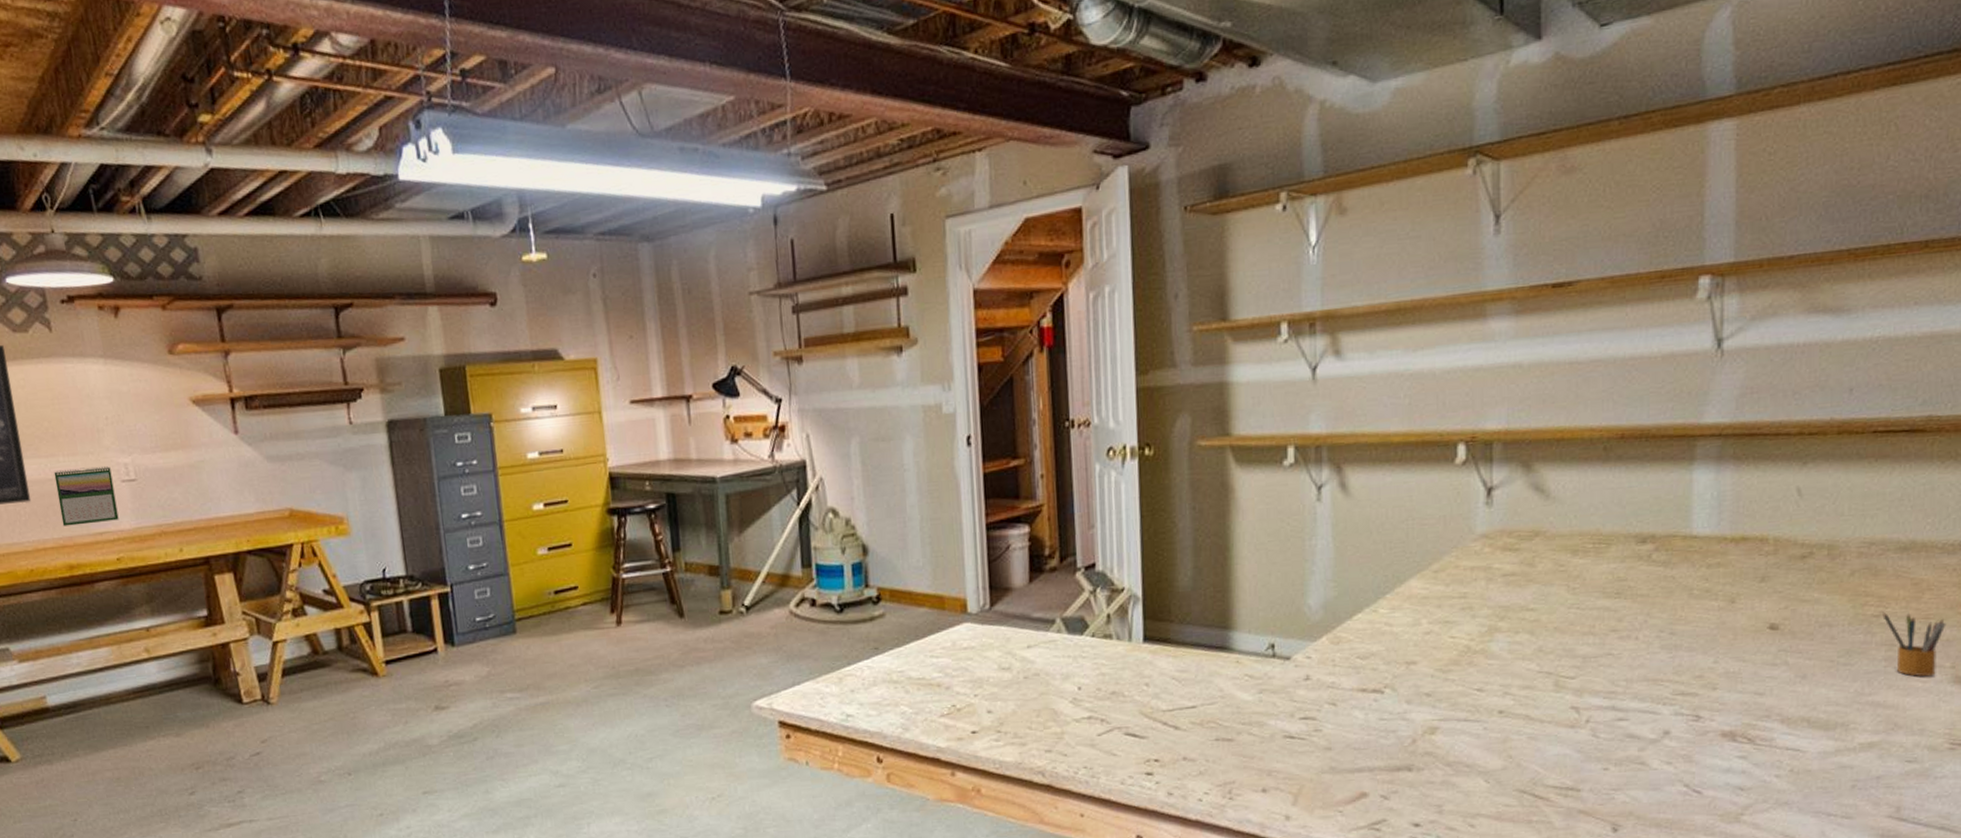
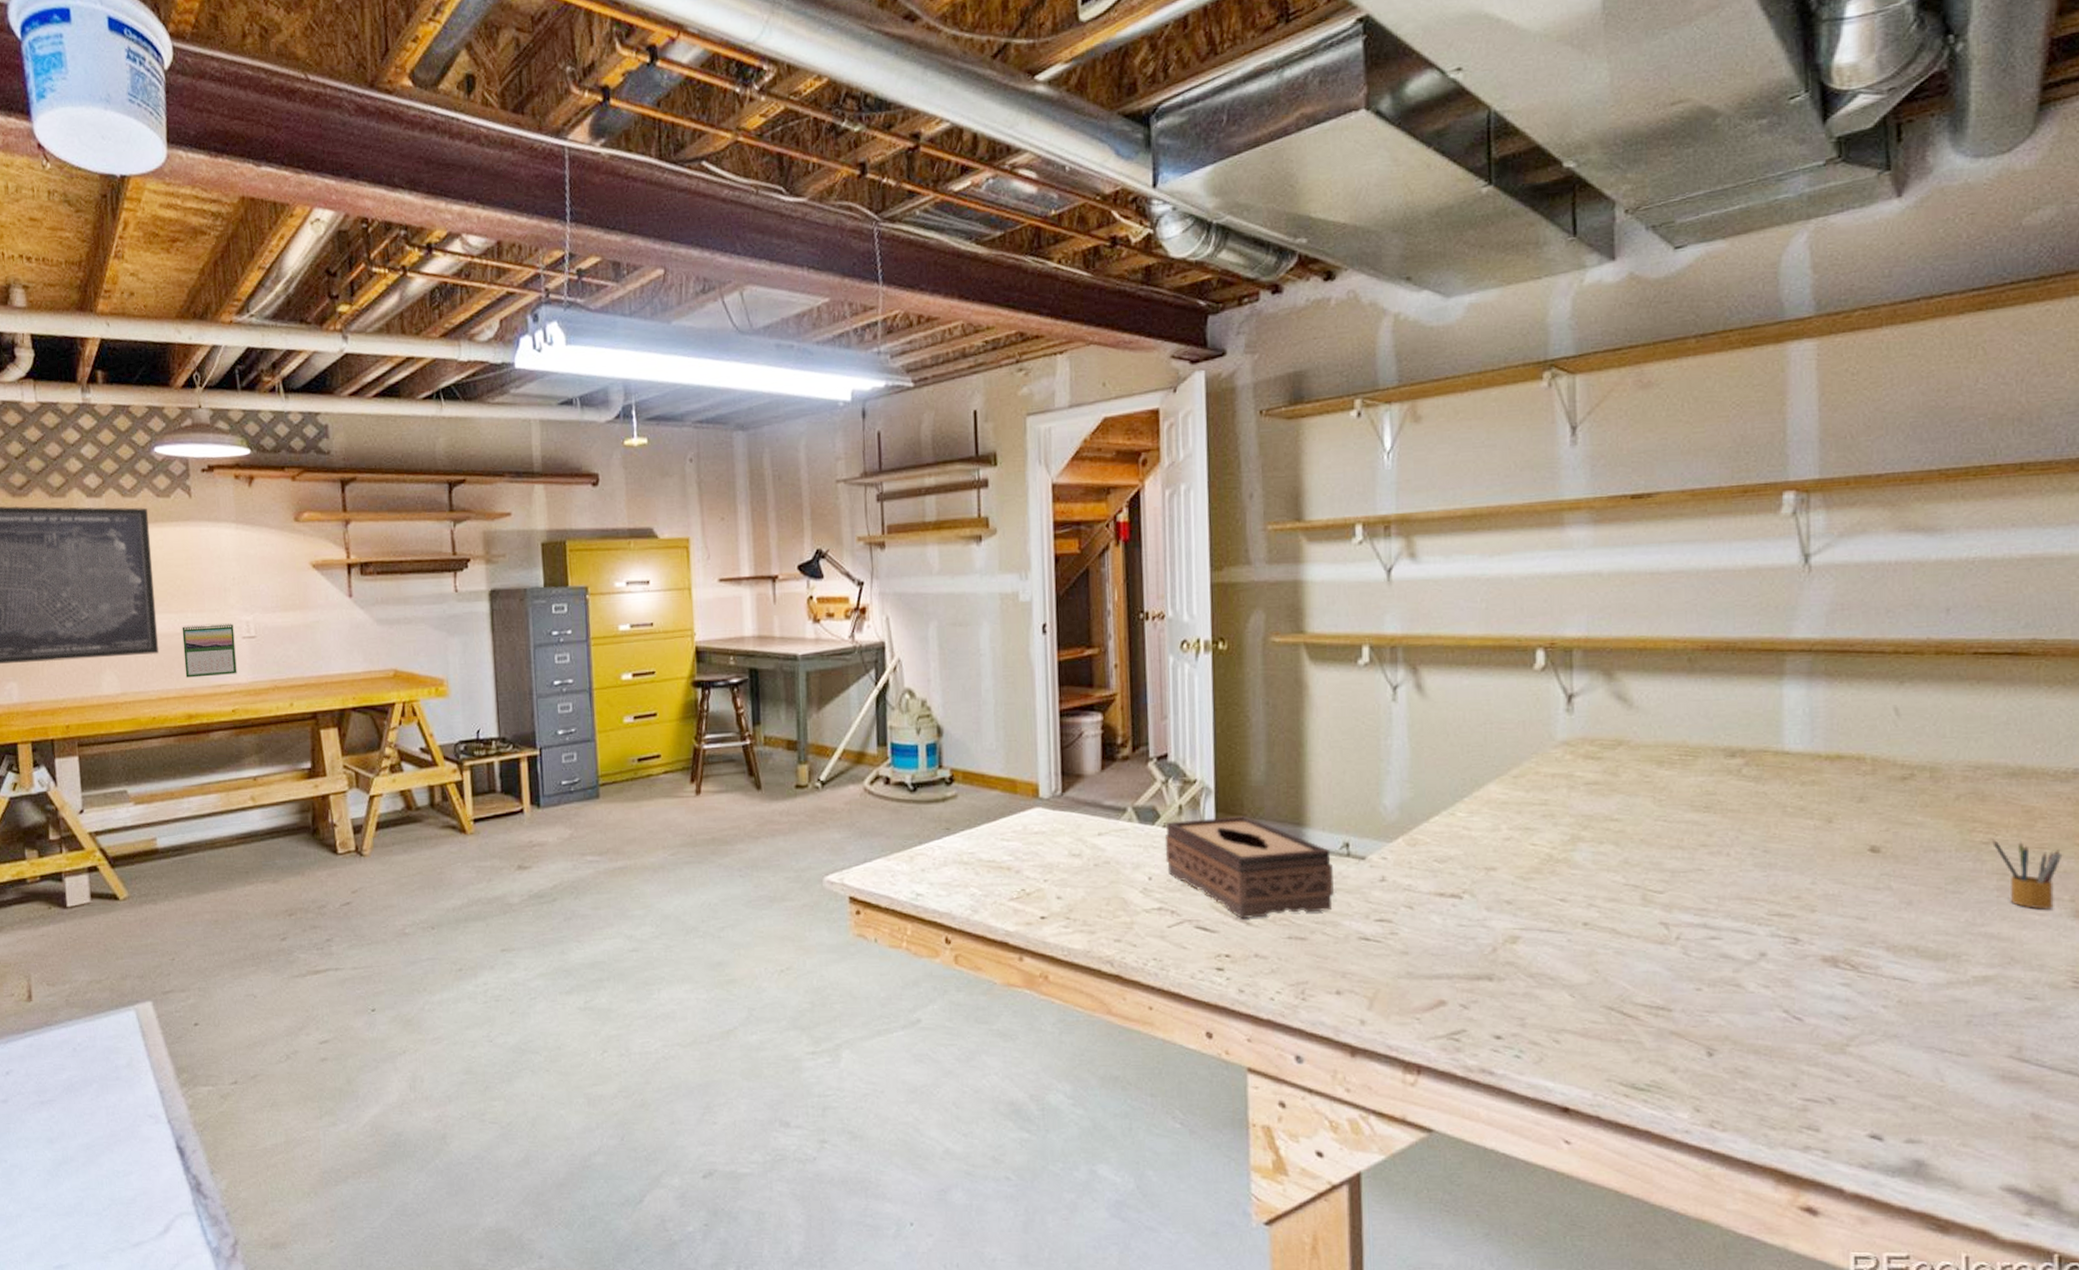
tissue box: none [1093,622,1261,723] -> present [1164,816,1335,918]

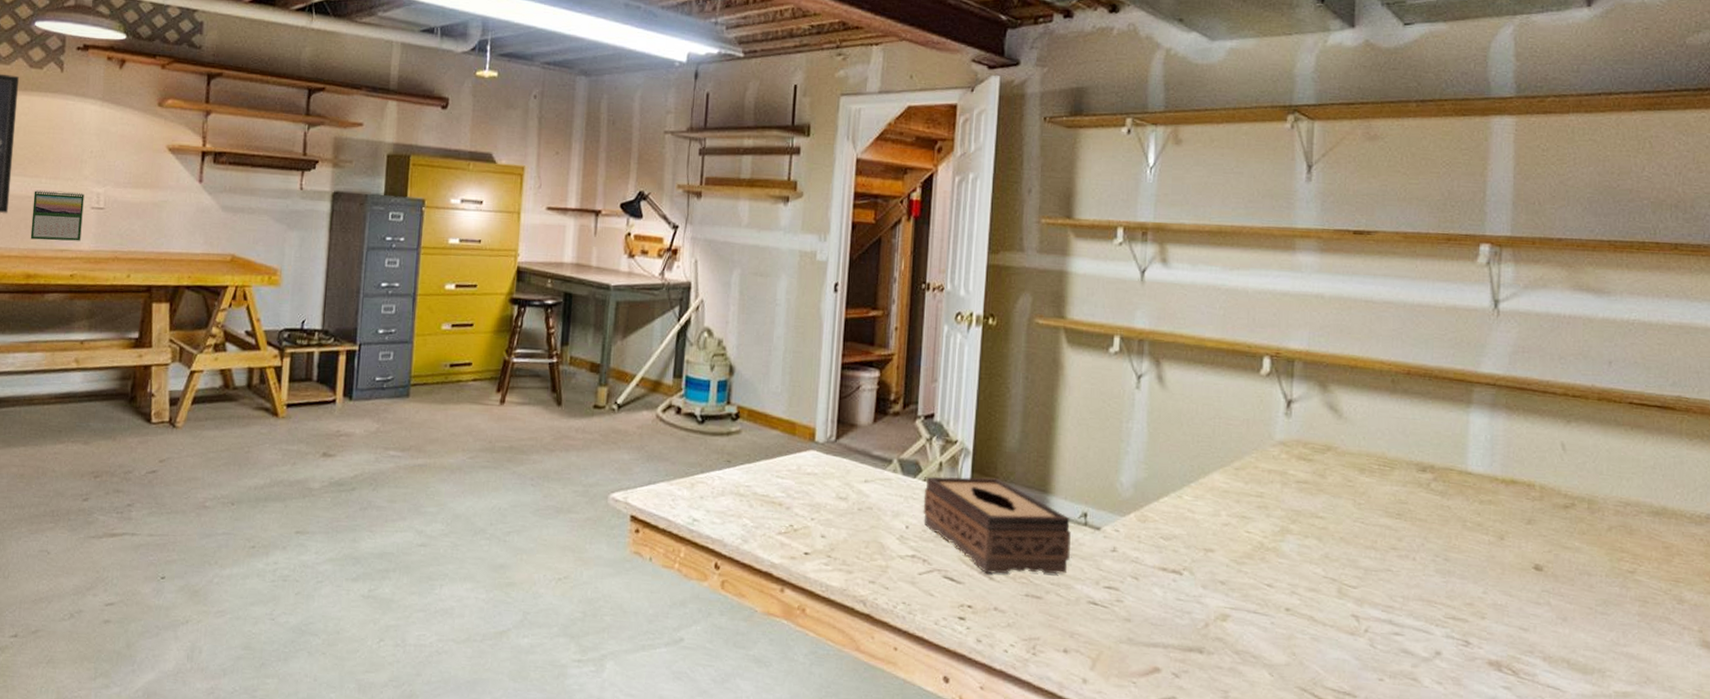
pencil box: present [1992,839,2063,910] -> none [1636,569,1694,637]

